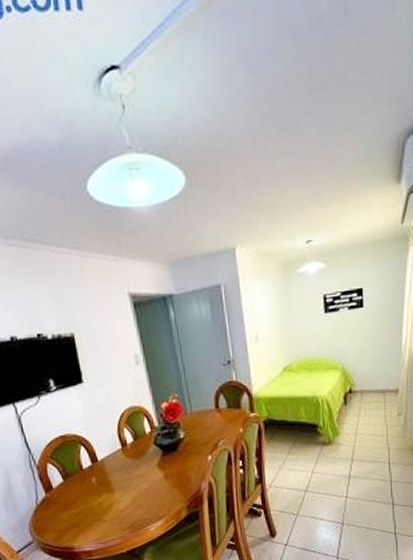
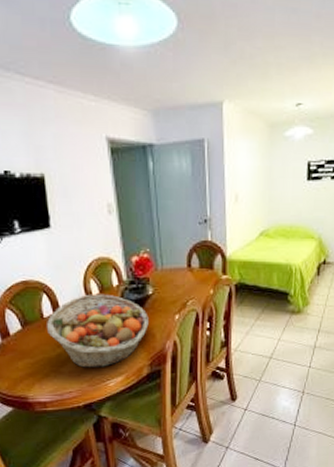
fruit basket: none [86,441,183,515] -> present [47,294,149,368]

